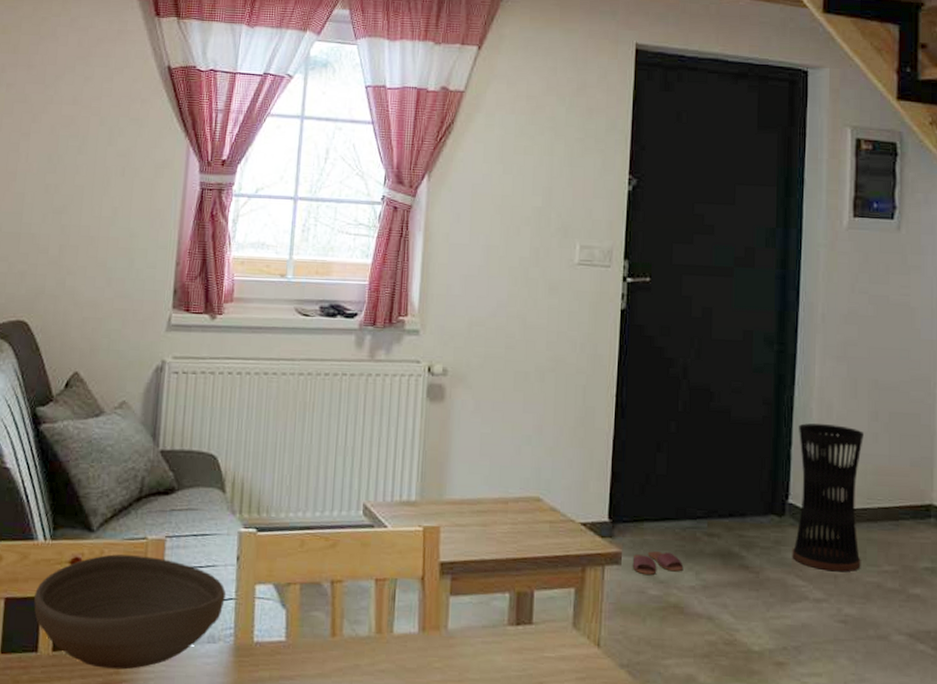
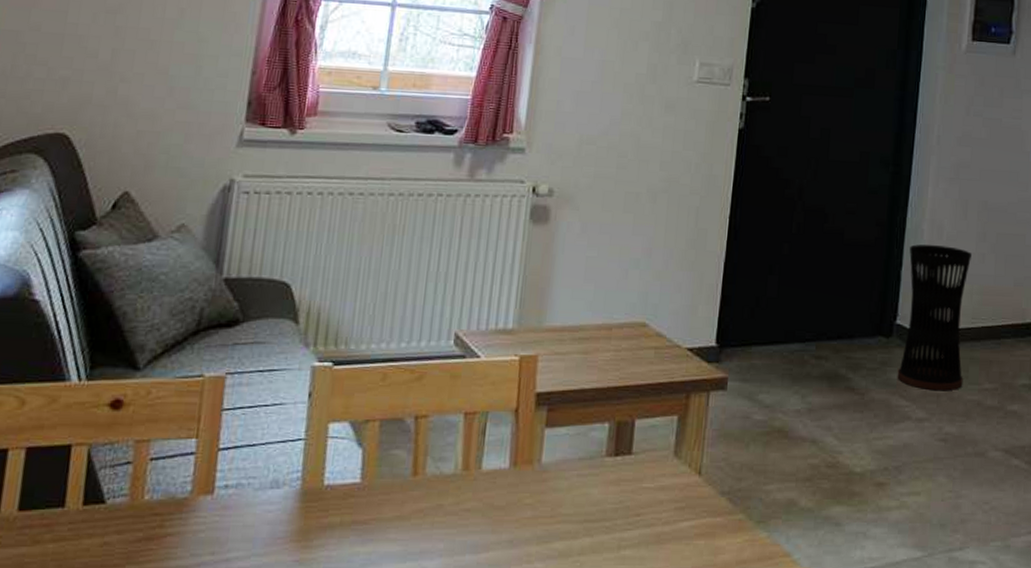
bowl: present [33,554,226,670] -> none [62,394,295,522]
slippers: present [632,551,684,575] -> none [738,375,790,399]

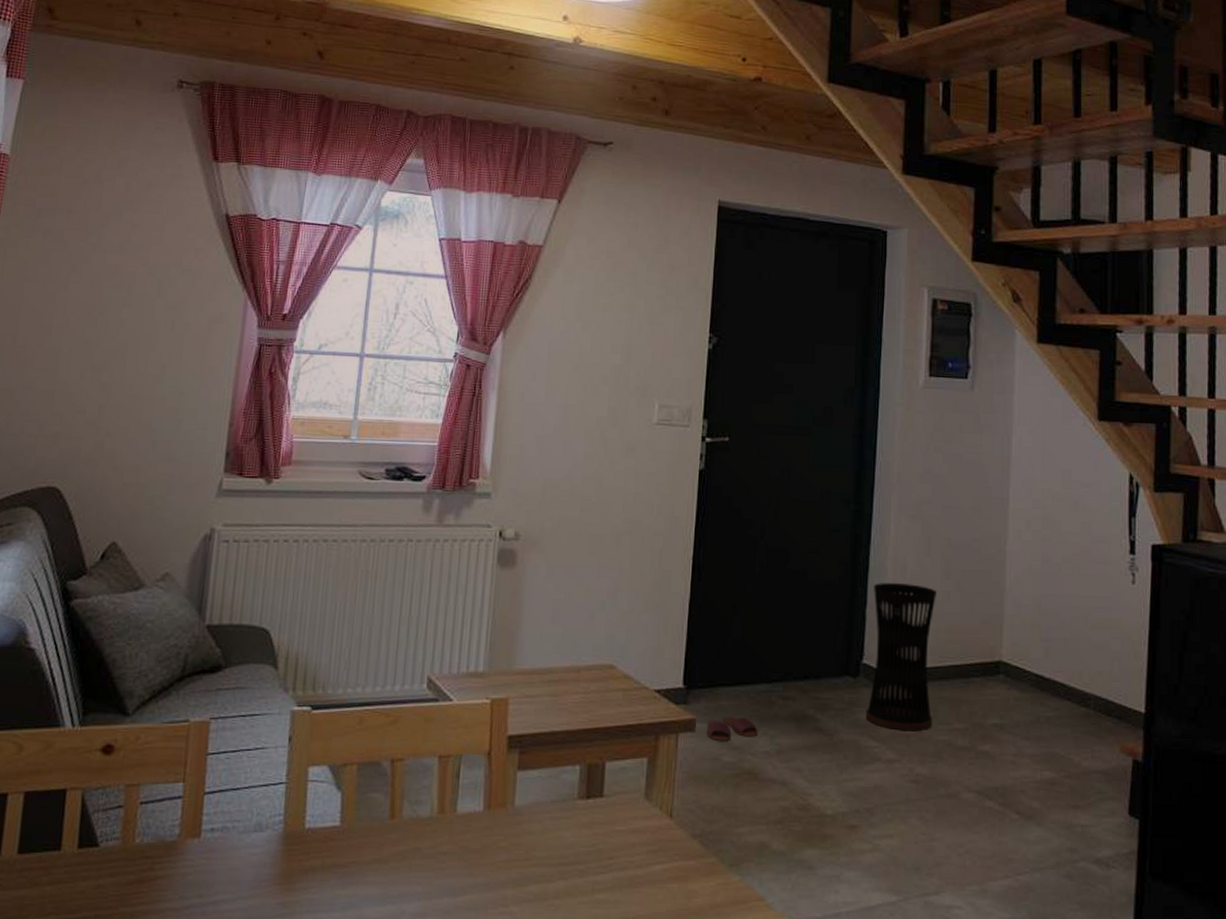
slippers: none [738,375,790,399] -> present [706,717,758,741]

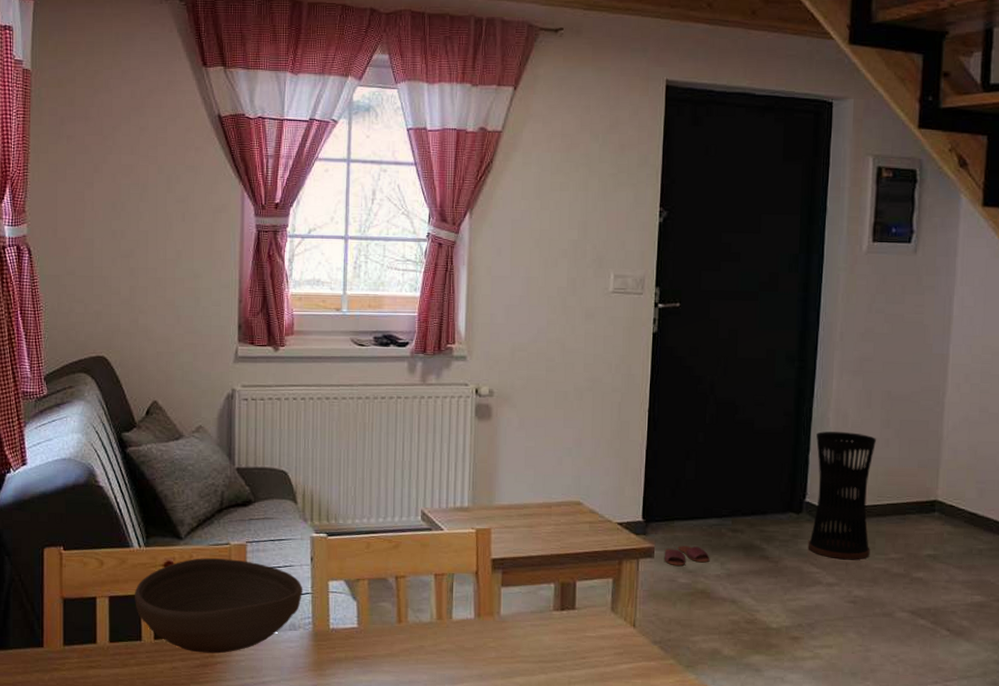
bowl: none [57,739,276,865] -> present [134,558,303,654]

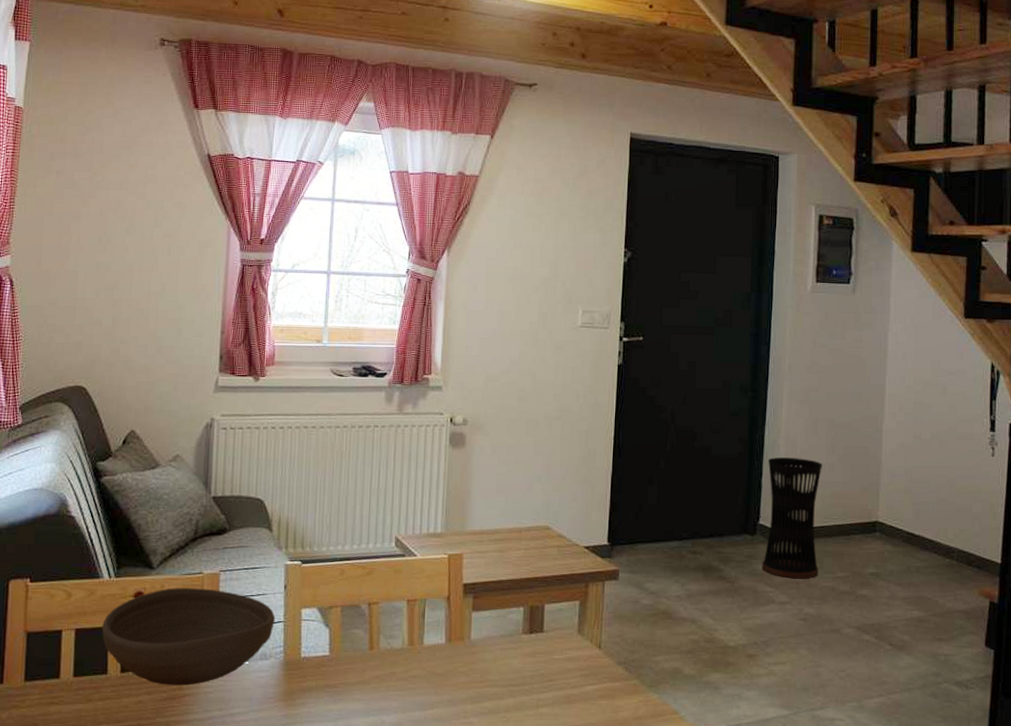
slippers: present [664,546,710,566] -> none [628,568,671,587]

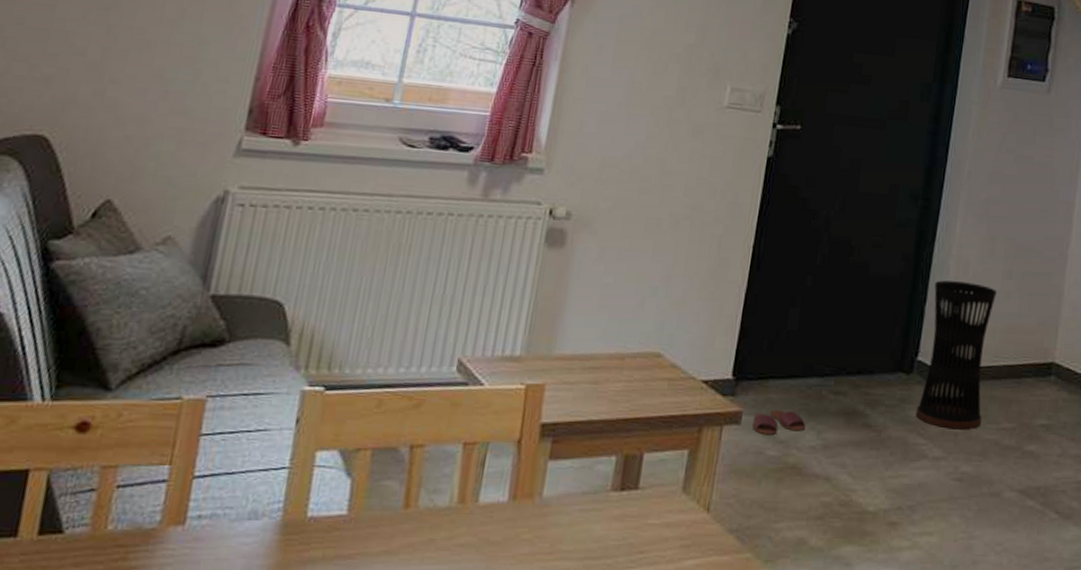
bowl: present [101,588,276,686] -> none [18,417,278,555]
slippers: none [628,568,671,587] -> present [752,410,806,435]

